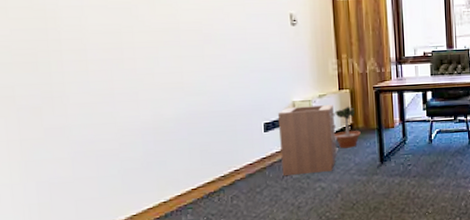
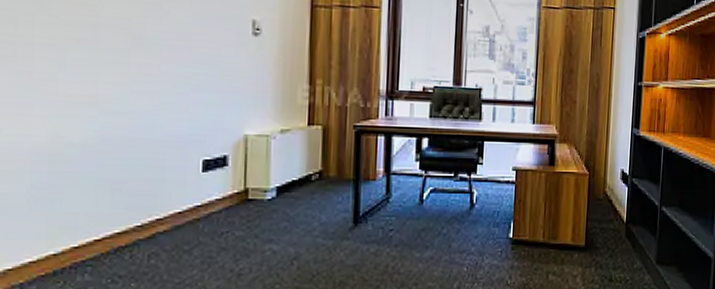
filing cabinet: present [277,105,338,177] -> none [221,142,301,233]
potted tree: present [335,105,361,149] -> none [297,146,331,202]

